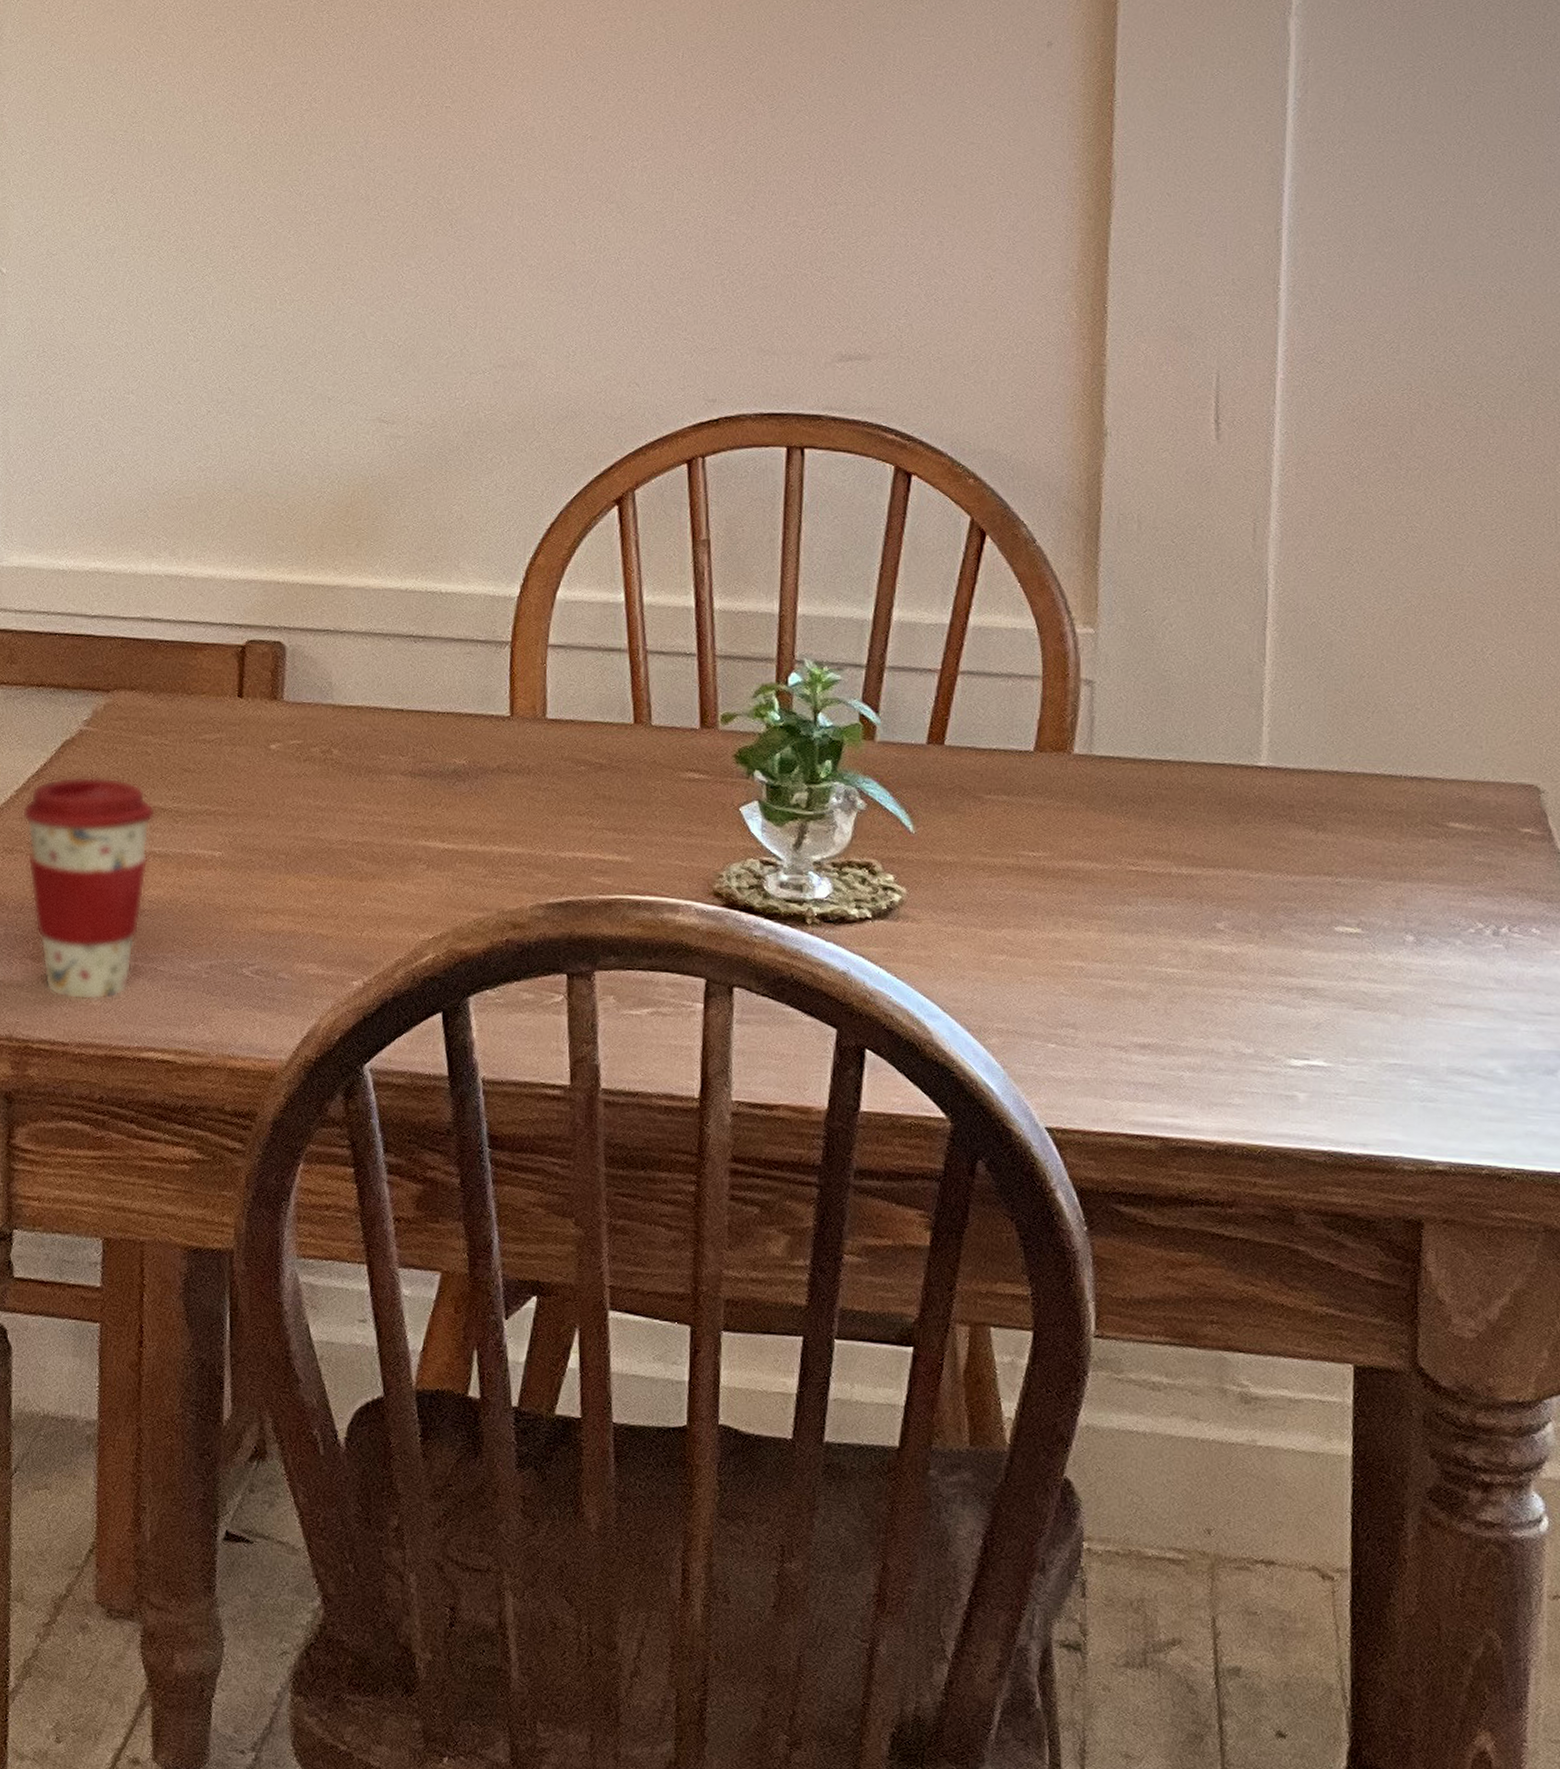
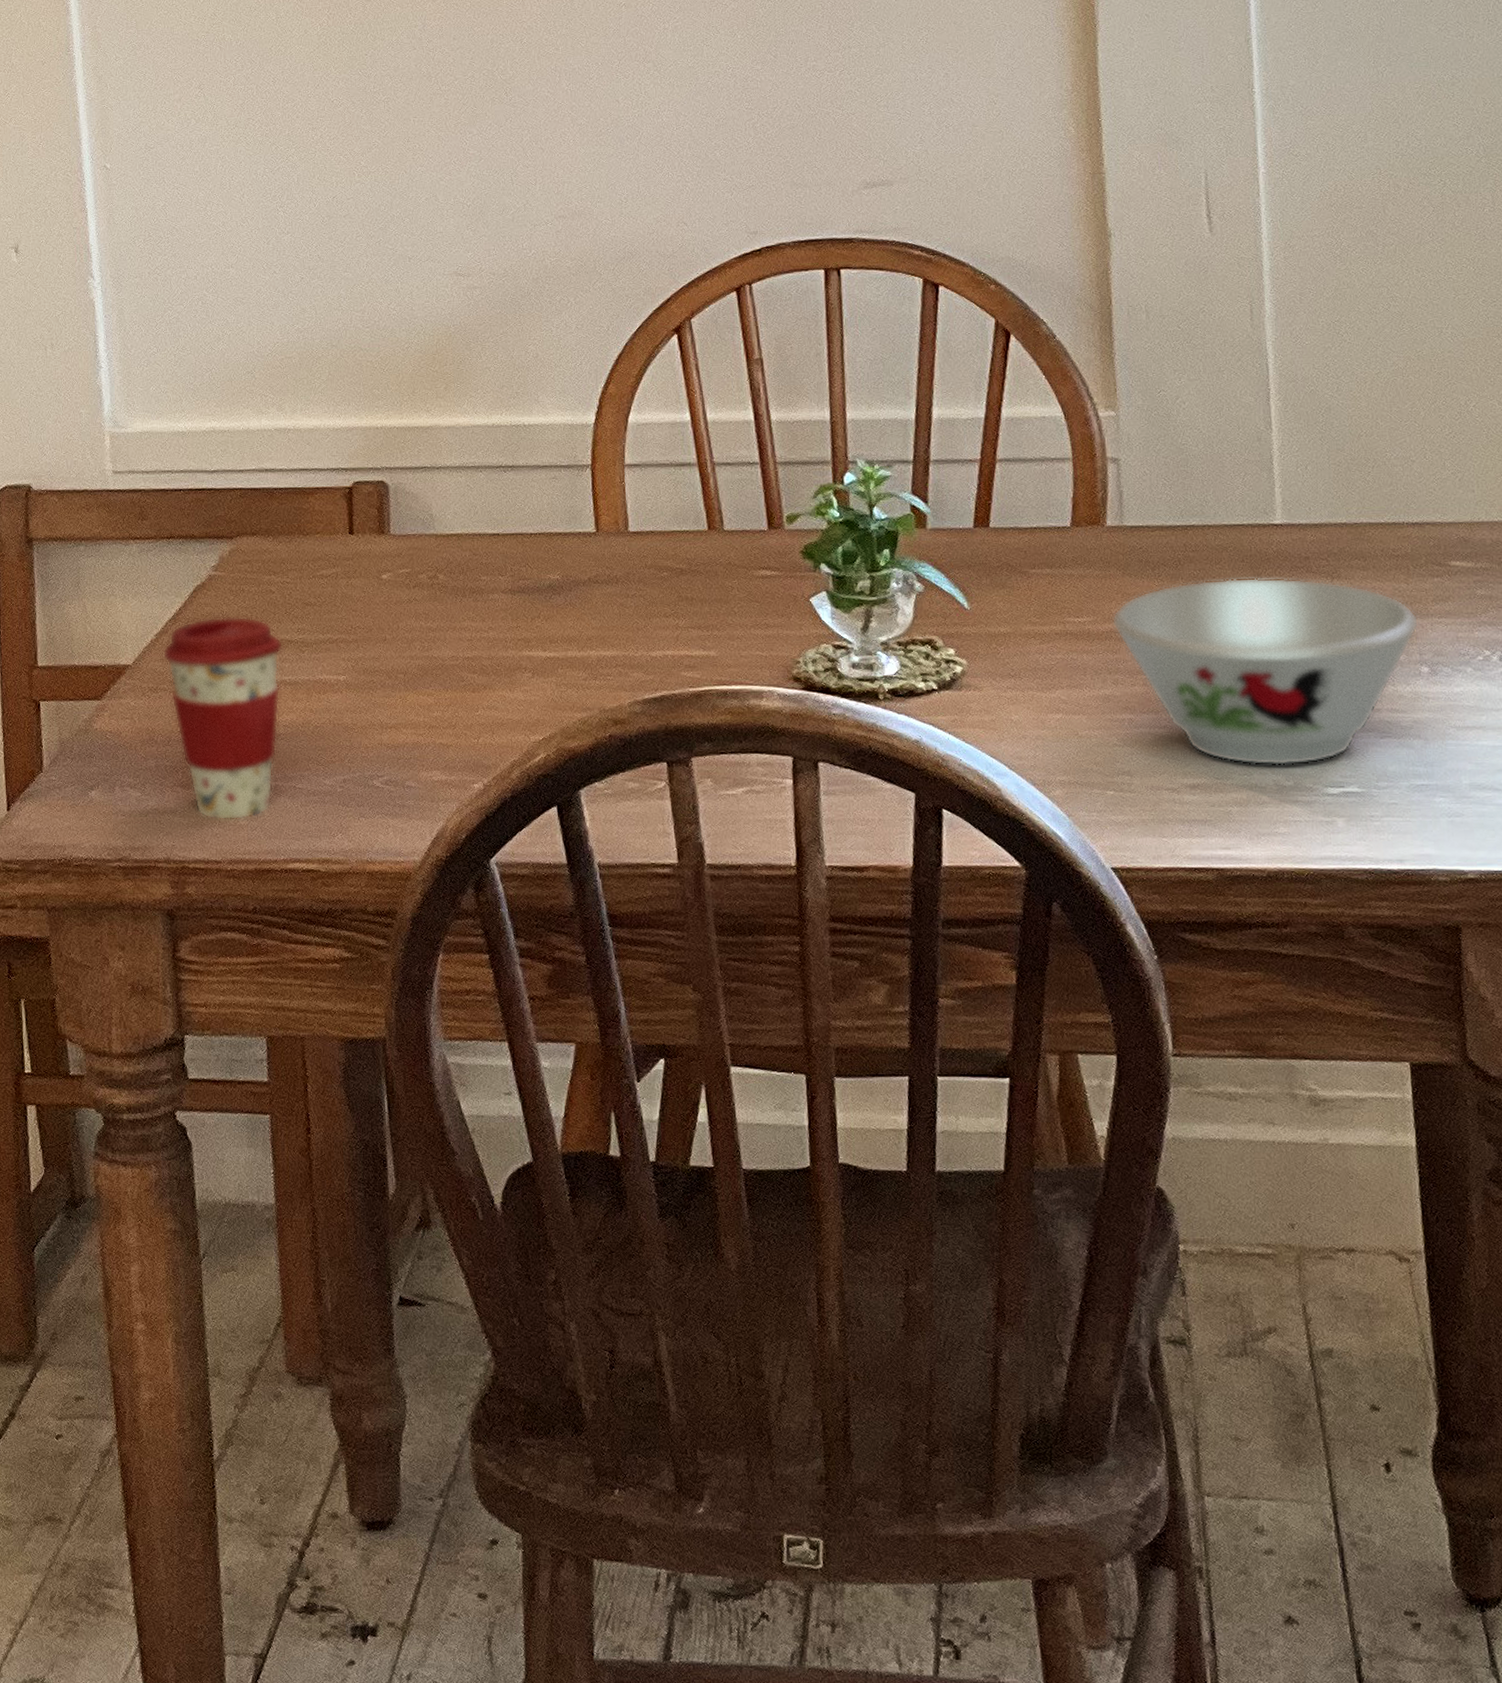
bowl: none [1069,821,1408,1032] -> present [1111,577,1419,766]

